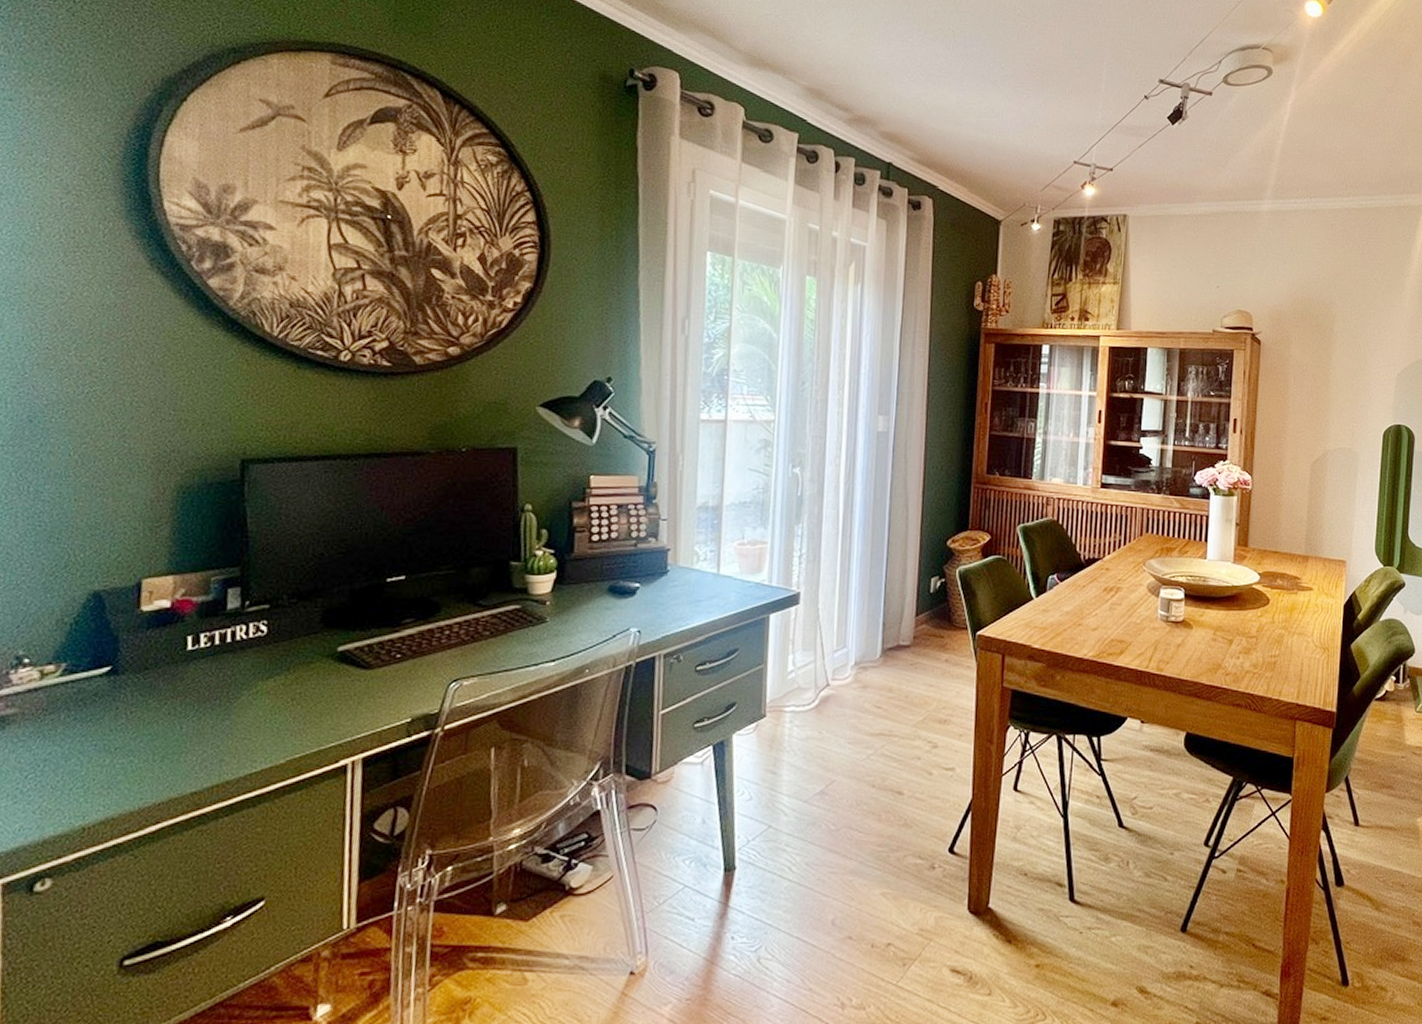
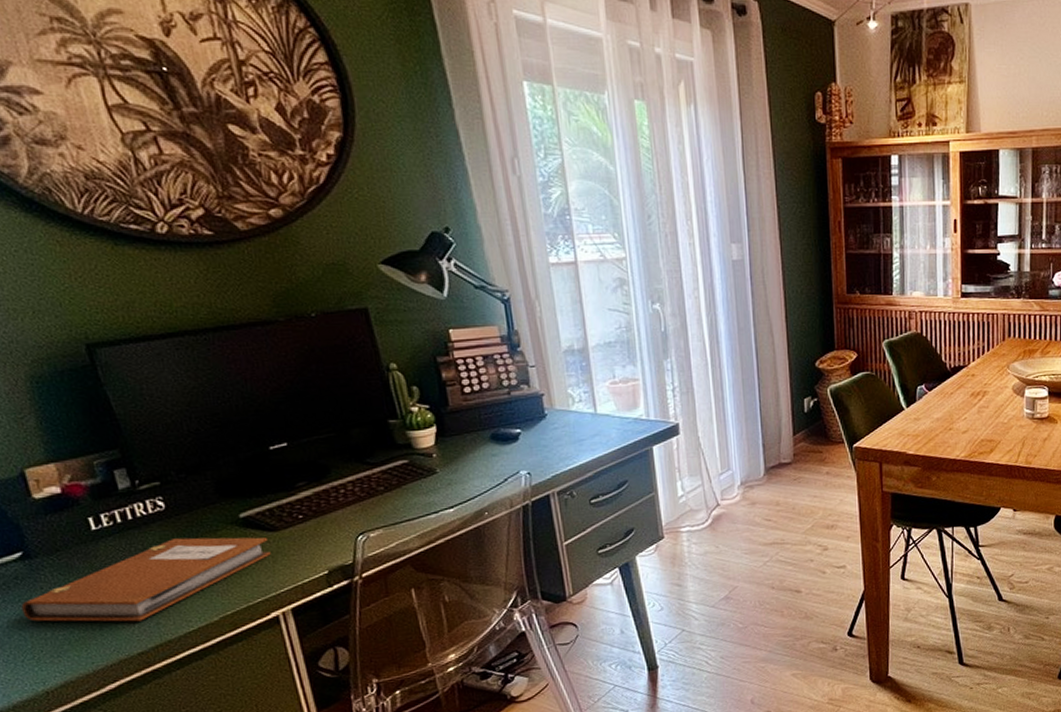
notebook: none [89,667,358,756] -> present [21,537,271,622]

